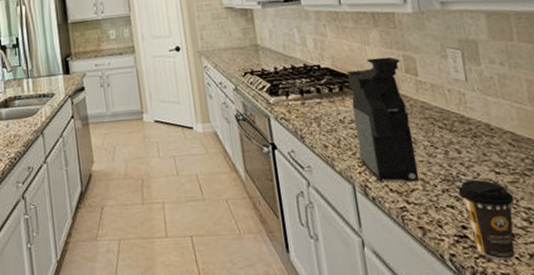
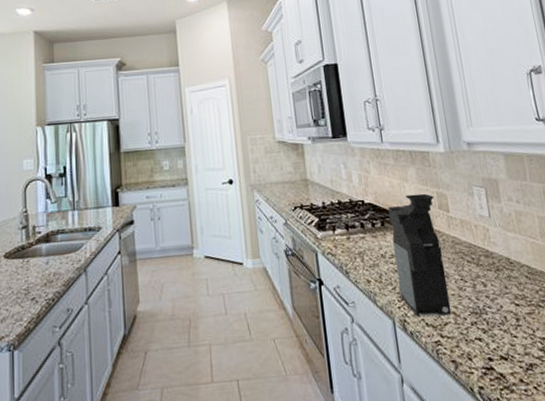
coffee cup: present [458,180,515,261] -> none [484,312,533,391]

